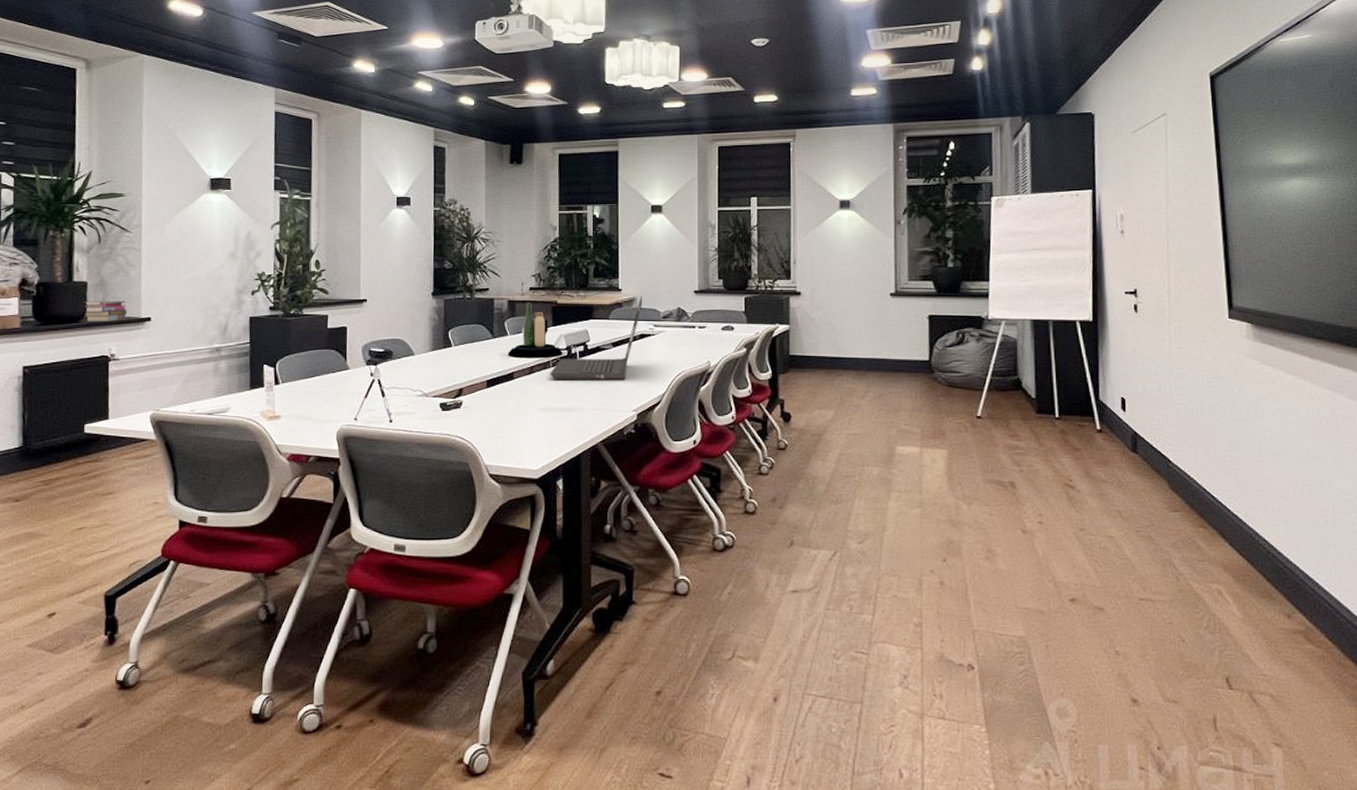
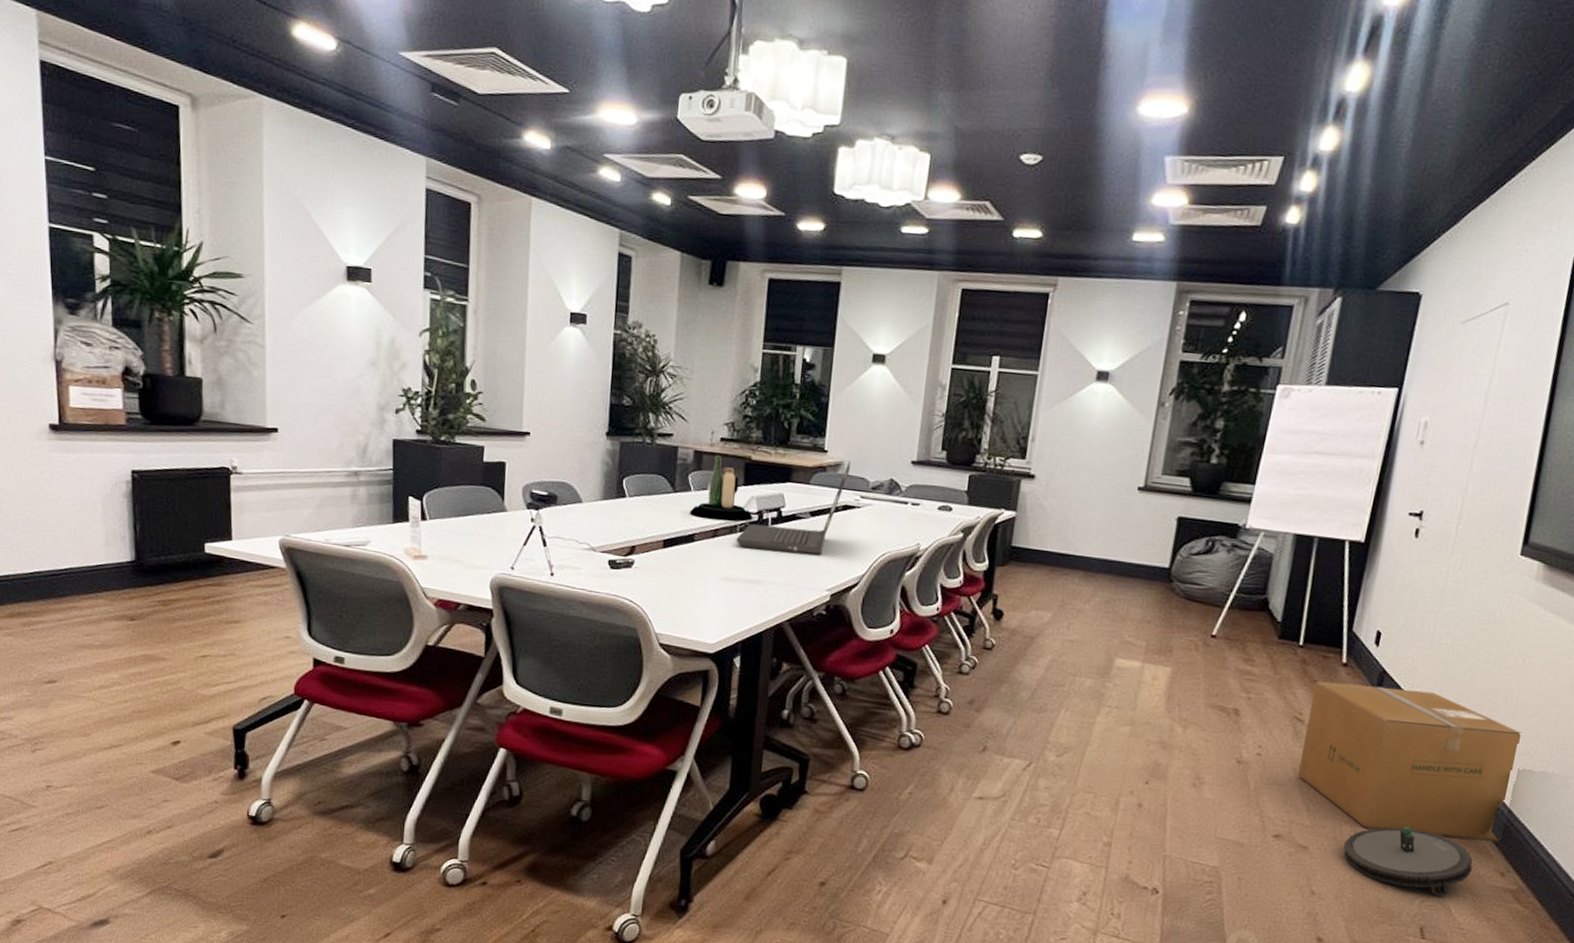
books: present [84,300,127,321] -> none [199,401,250,428]
box: none [1076,447,1279,585] -> present [1297,681,1523,842]
robot vacuum: none [1136,578,1260,645] -> present [1343,826,1473,897]

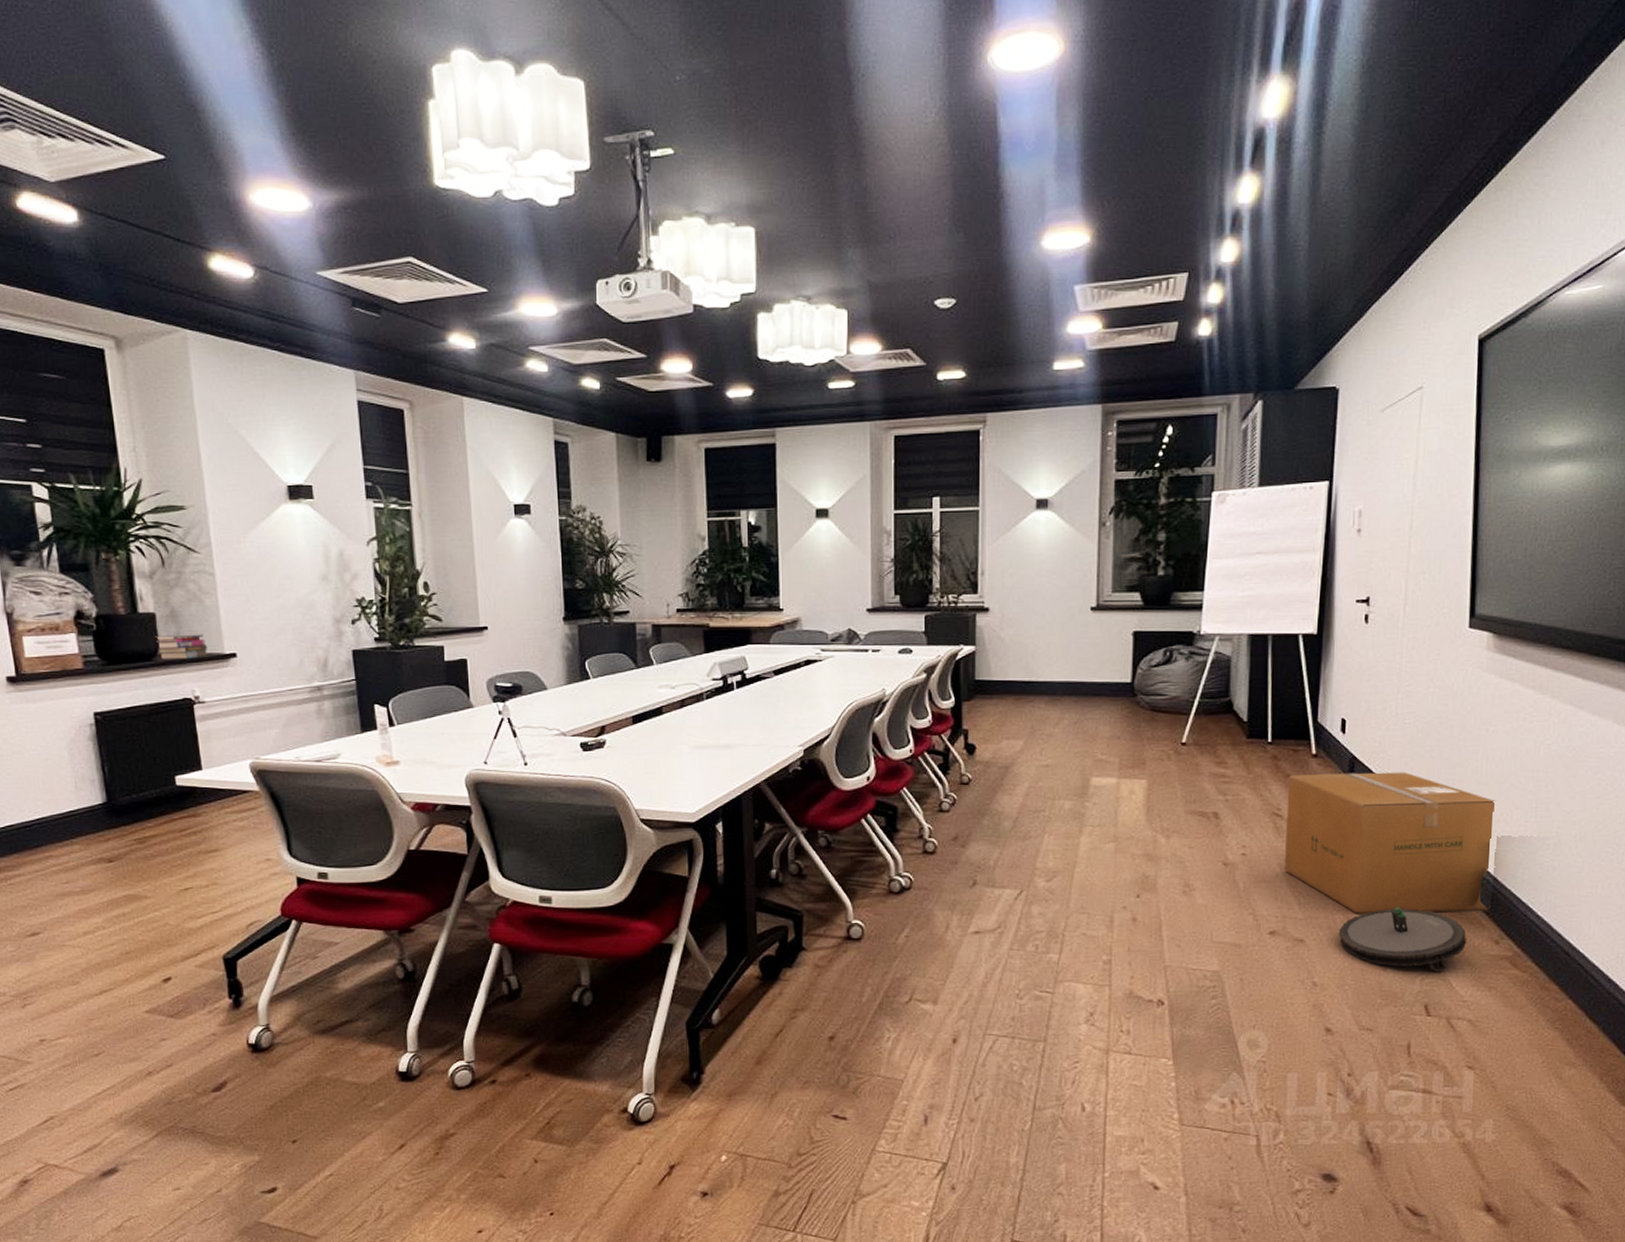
books: none [199,401,250,428] -> present [155,634,208,659]
bottle: present [689,455,753,522] -> none [654,626,718,691]
laptop computer: present [736,461,850,555] -> none [704,616,807,715]

